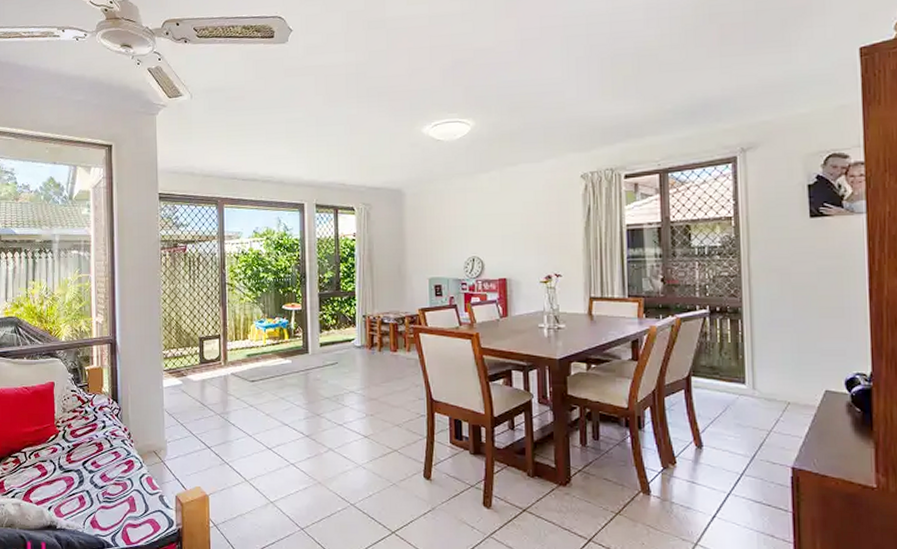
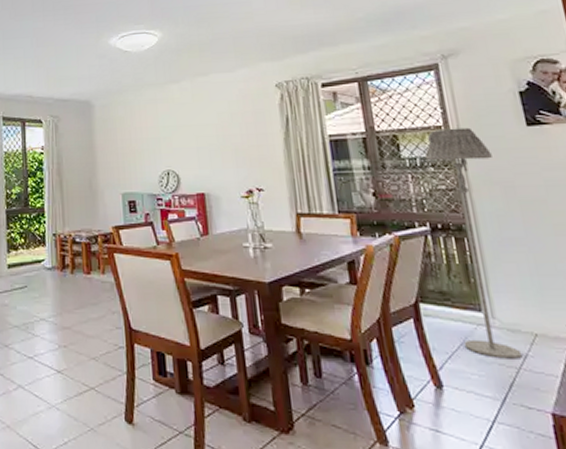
floor lamp: none [713,218,775,423] -> present [424,127,523,359]

